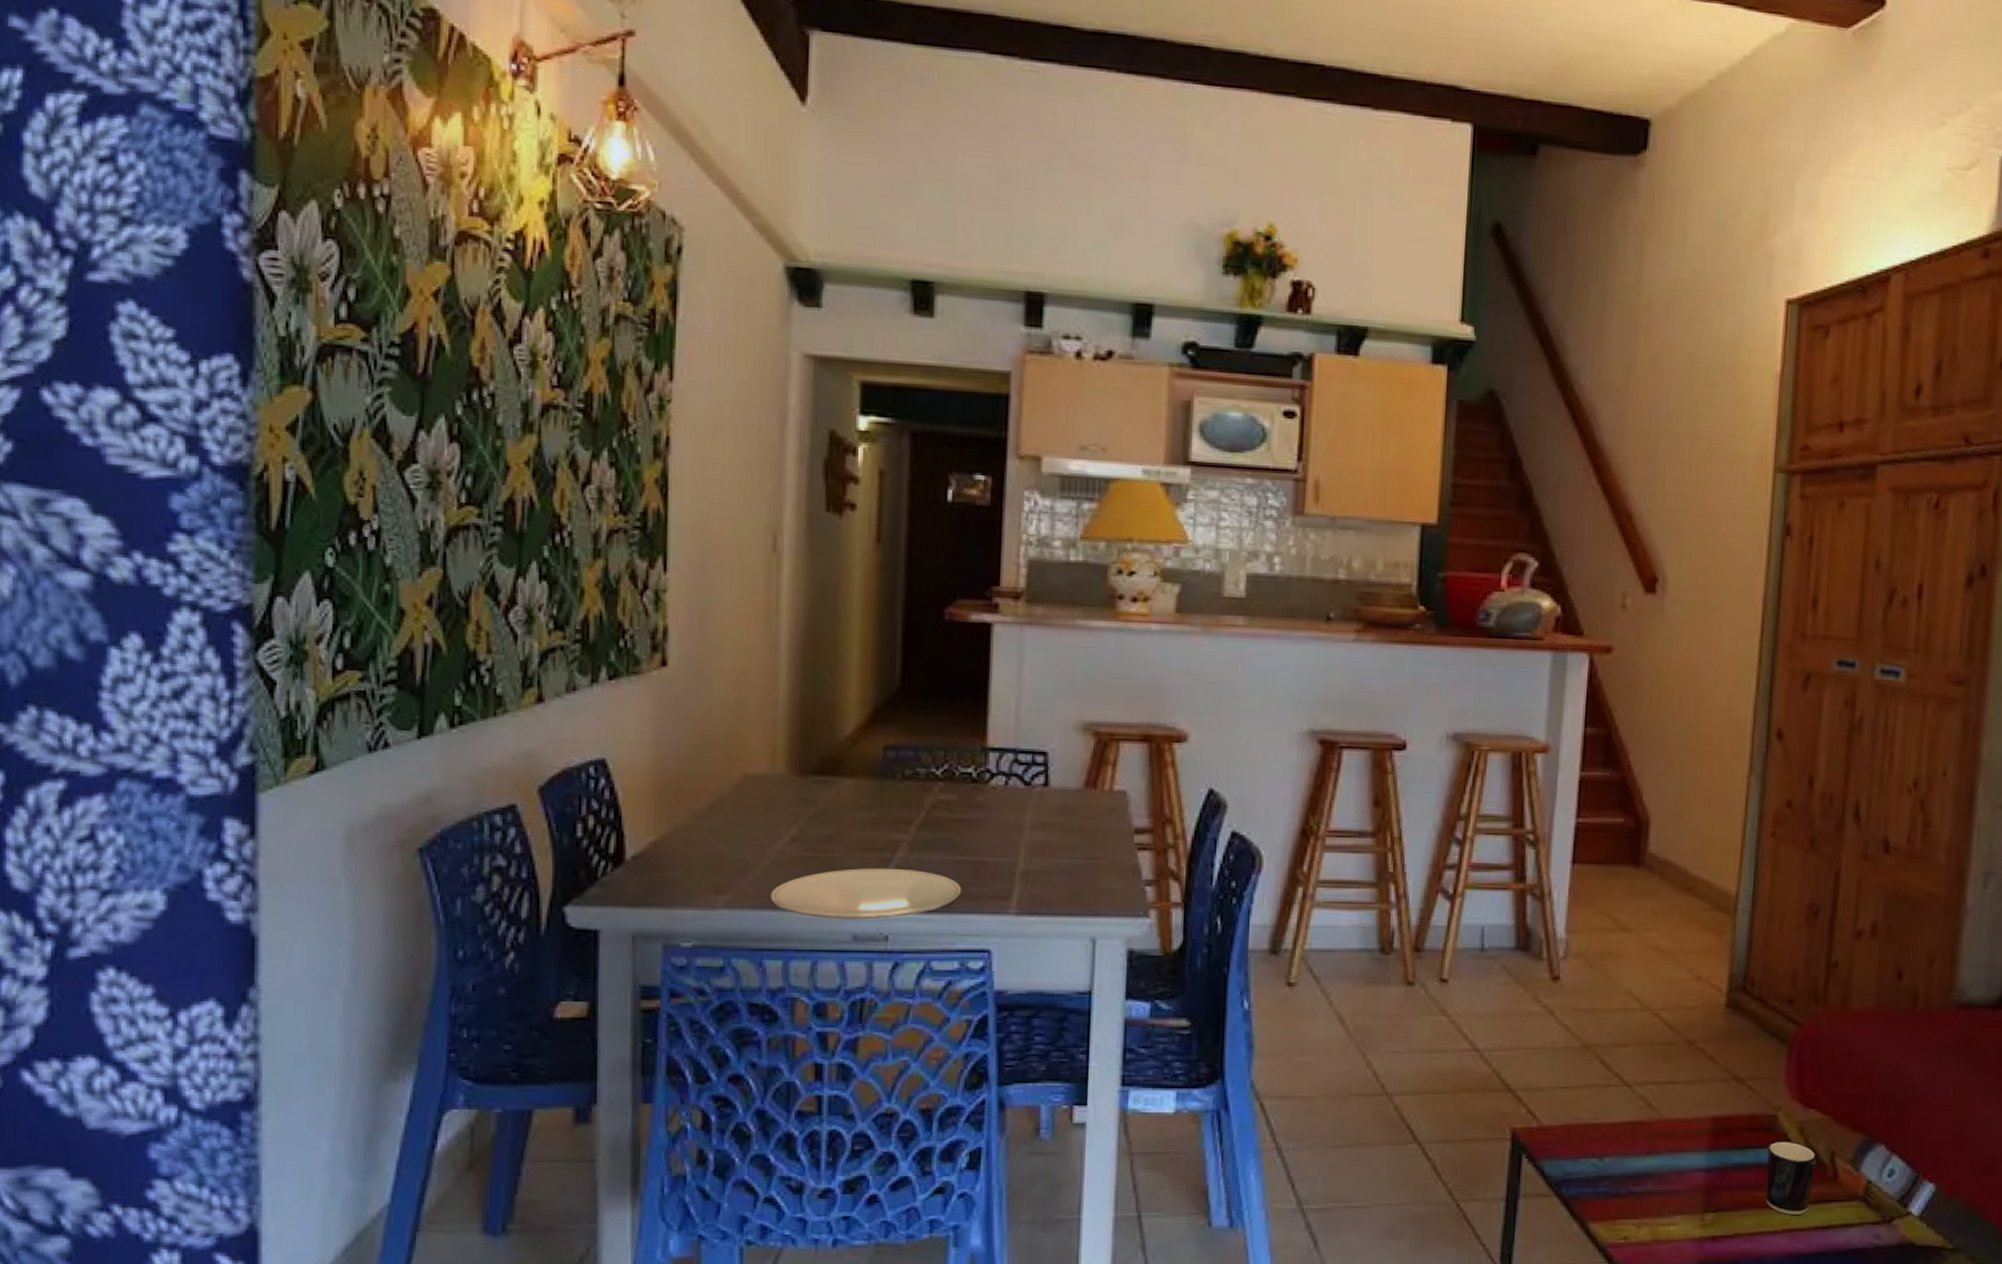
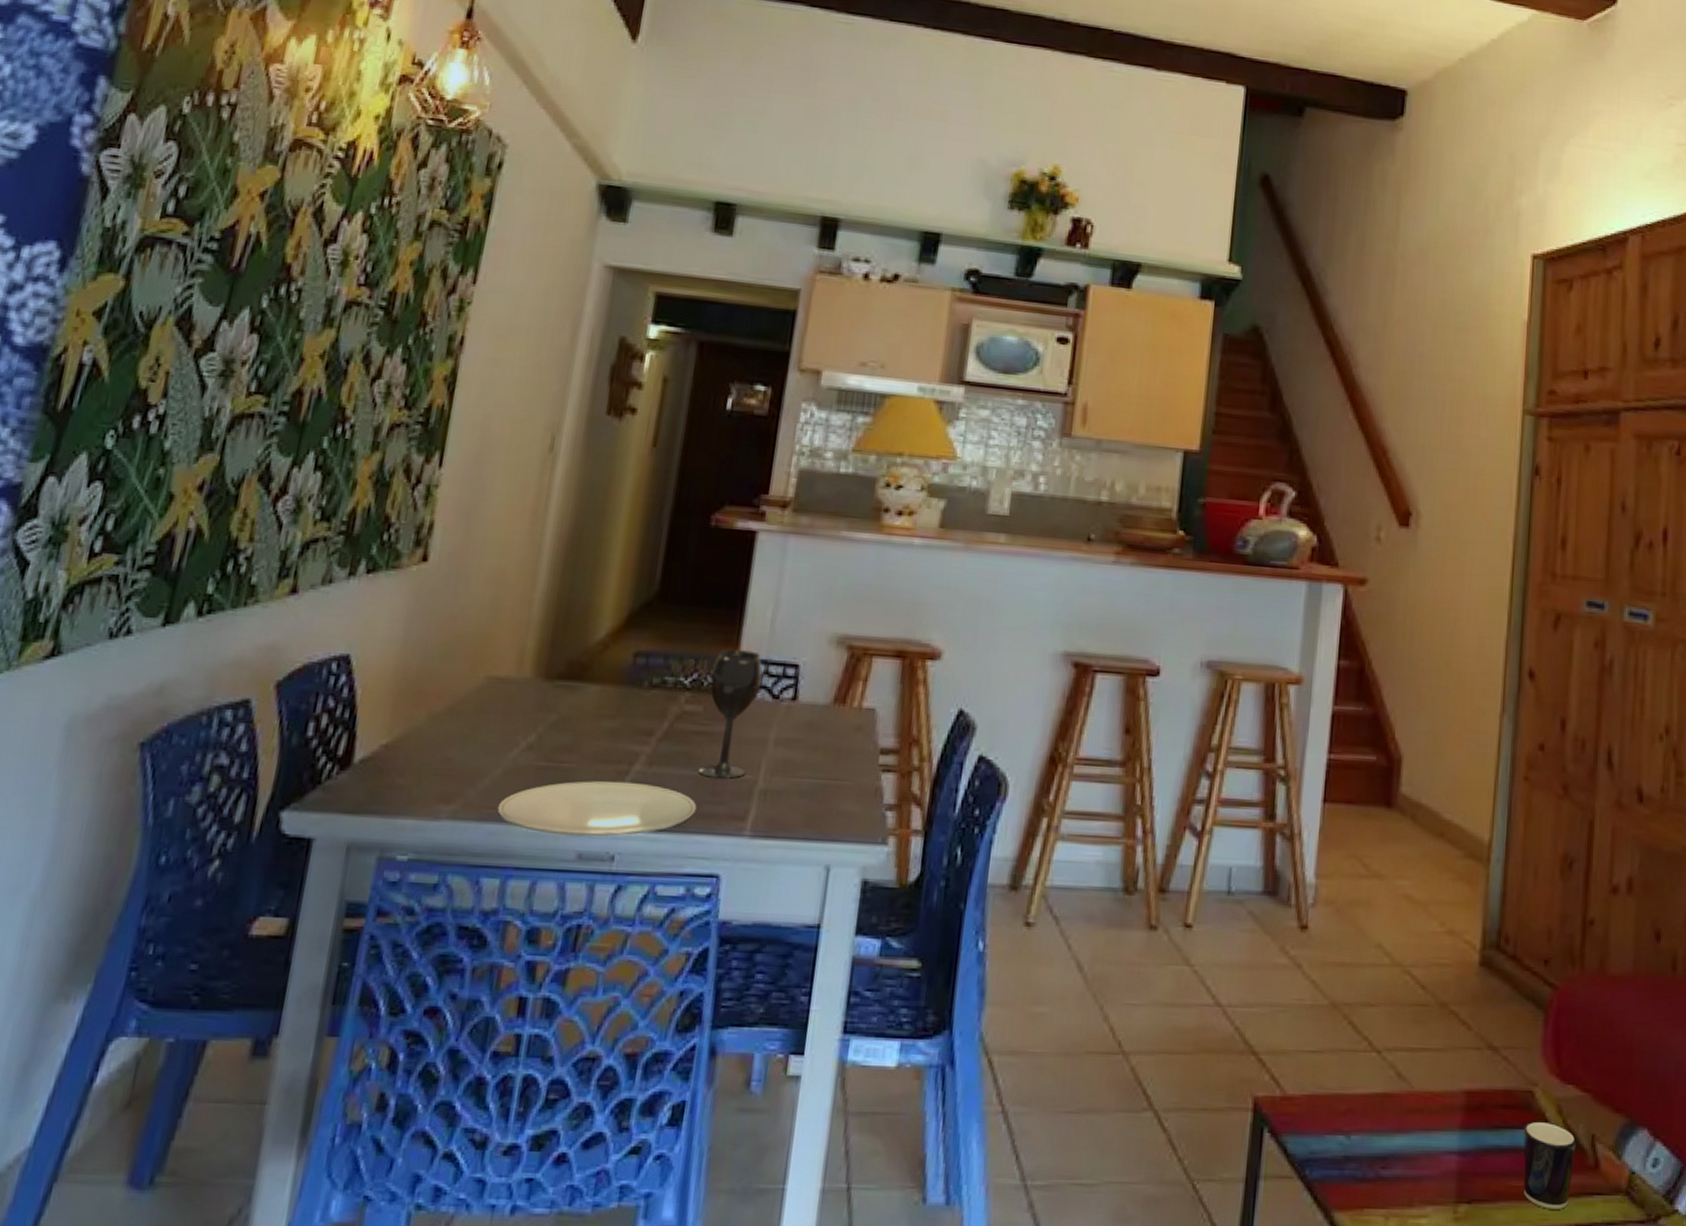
wine glass: none [960,740,1012,862] -> present [699,649,762,779]

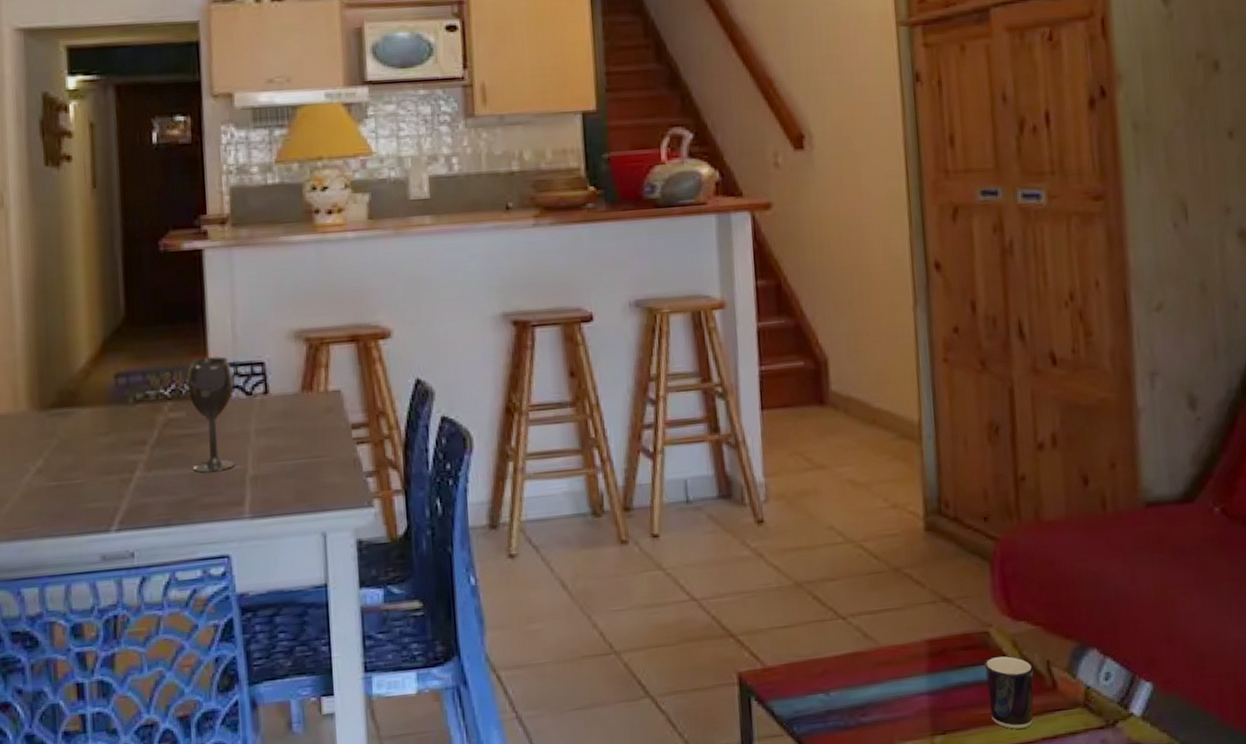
plate: present [497,781,697,837] -> none [22,487,198,543]

